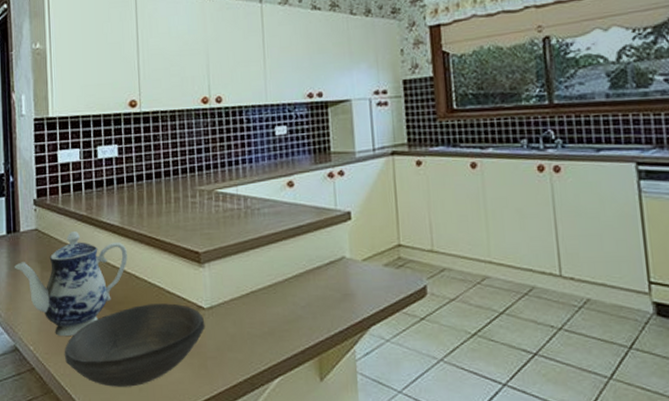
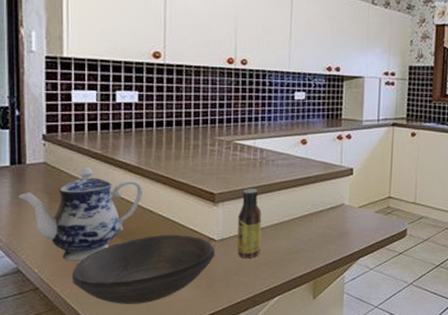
sauce bottle: none [225,244,254,329] -> present [237,189,262,258]

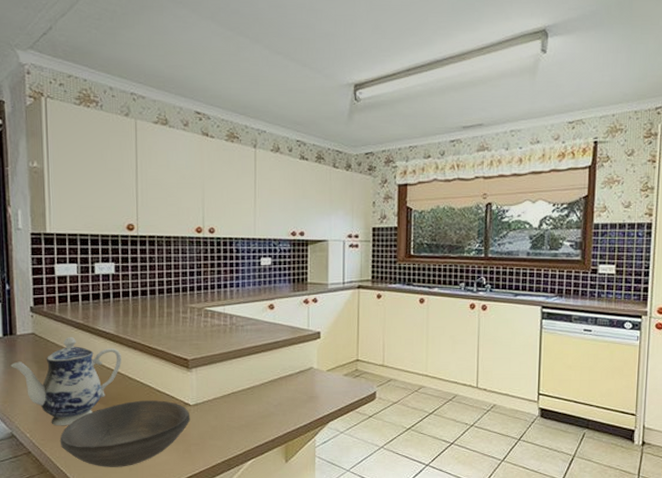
sauce bottle: present [237,189,262,258] -> none [210,354,234,422]

